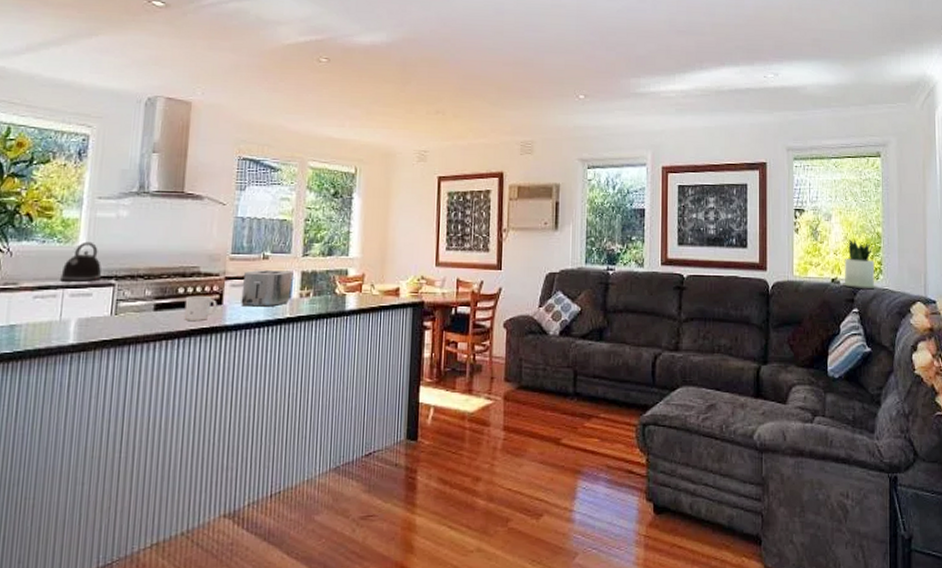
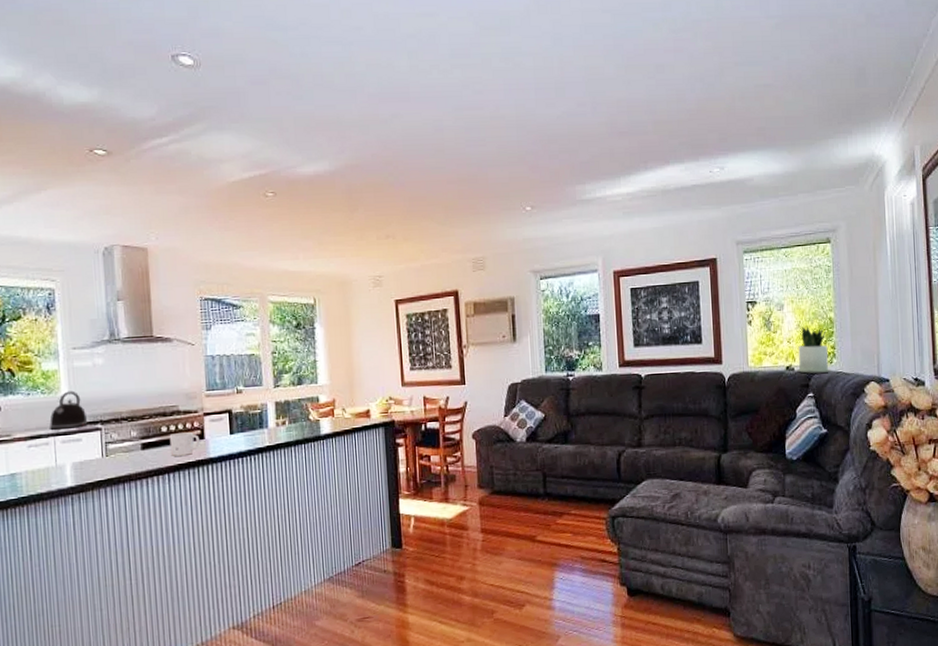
toaster: present [241,270,292,307] -> none [221,402,268,439]

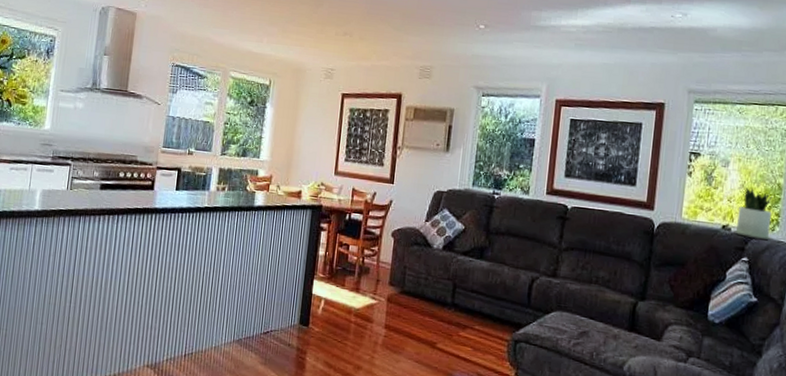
kettle: present [50,390,88,431] -> none [30,126,61,161]
mug: present [169,432,200,456] -> none [123,180,150,202]

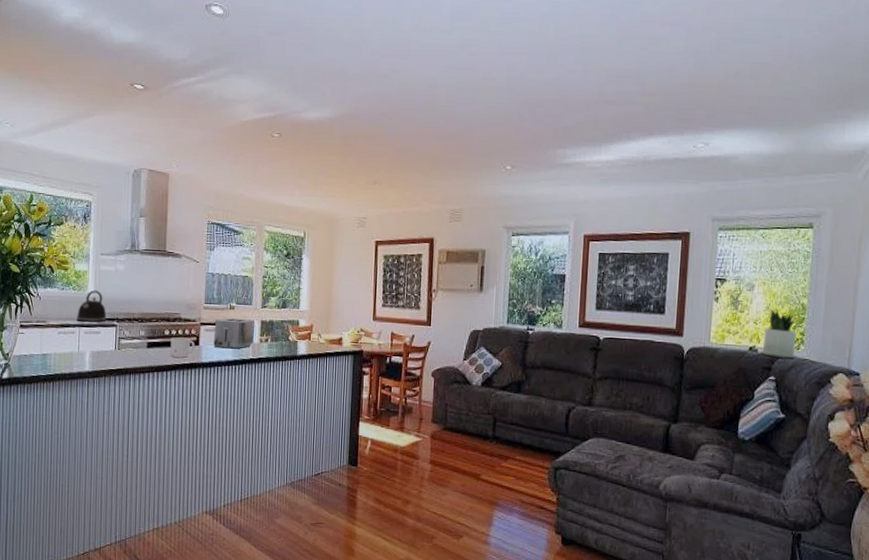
kettle: none [30,126,61,161] -> present [77,290,107,323]
mug: none [123,180,150,202] -> present [170,337,195,358]
toaster: none [168,163,212,197] -> present [213,318,253,349]

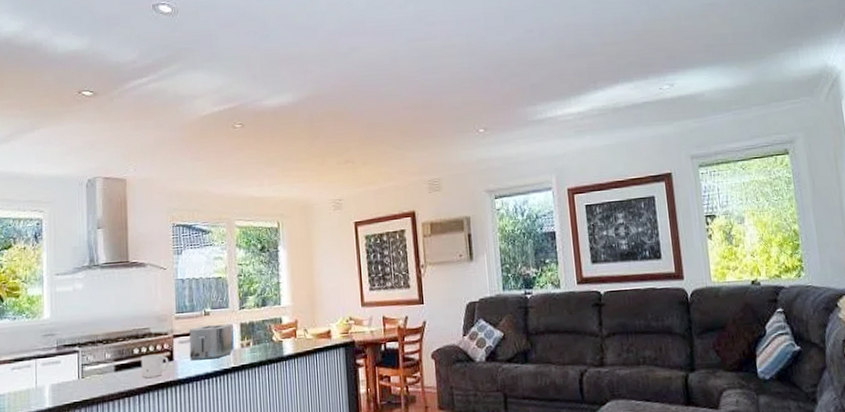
kettle: present [77,290,107,323] -> none [32,314,67,353]
planter: present [759,310,798,359] -> none [762,239,800,289]

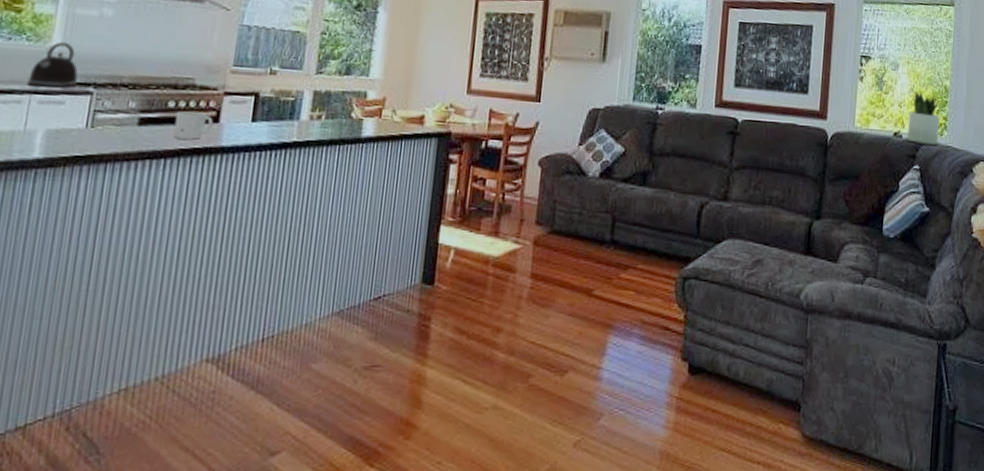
kettle: none [32,314,67,353] -> present [27,41,78,89]
toaster: present [189,324,233,361] -> none [241,86,303,129]
planter: none [762,239,800,289] -> present [904,91,941,146]

